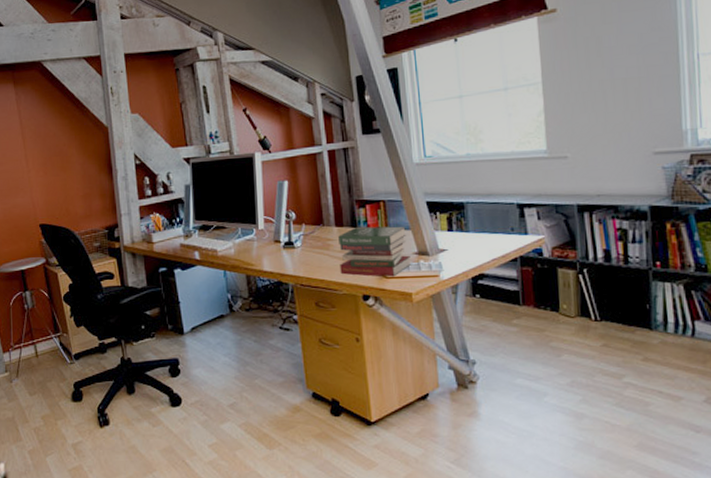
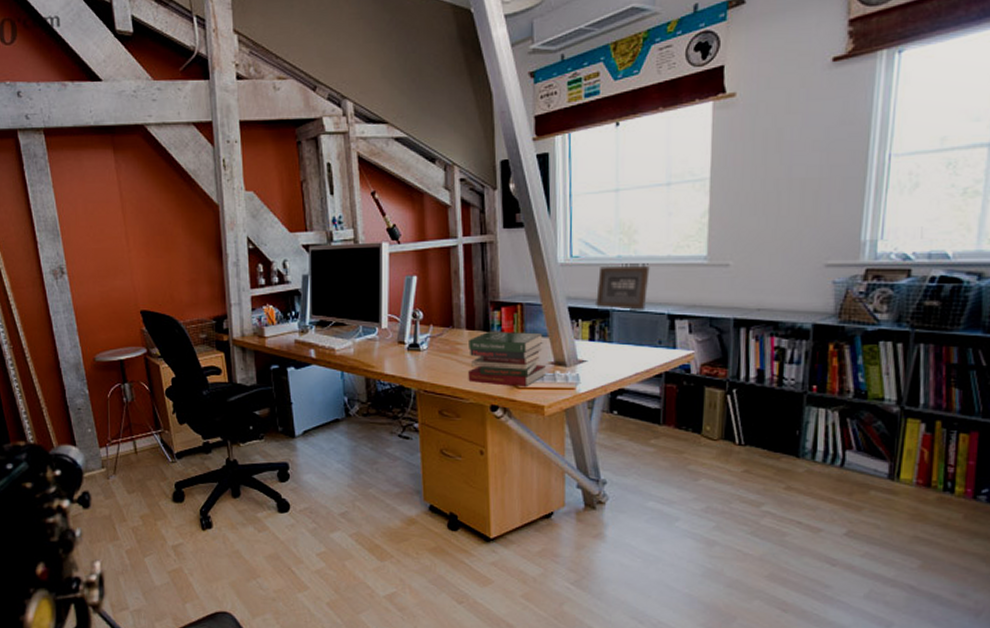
picture frame: none [450,162,497,201] -> present [596,266,650,310]

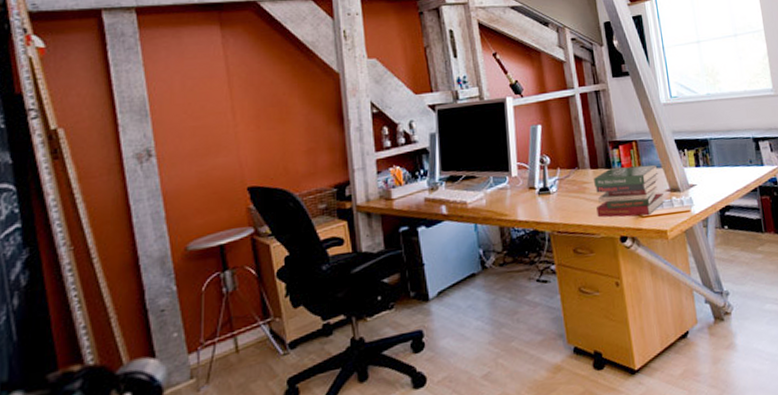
picture frame: present [596,266,650,310] -> none [694,100,735,138]

